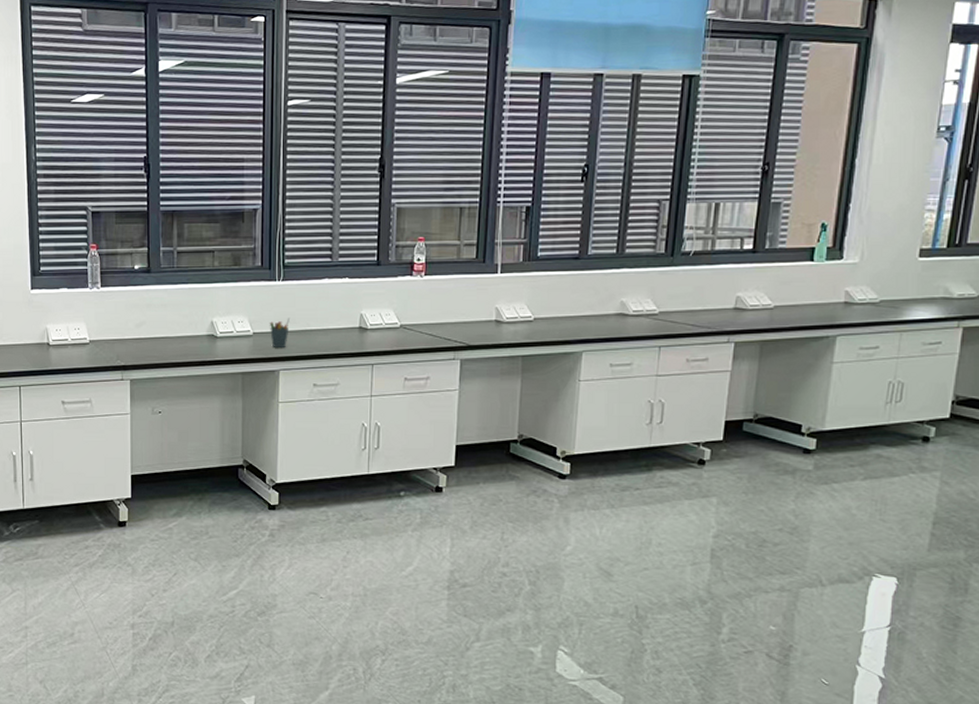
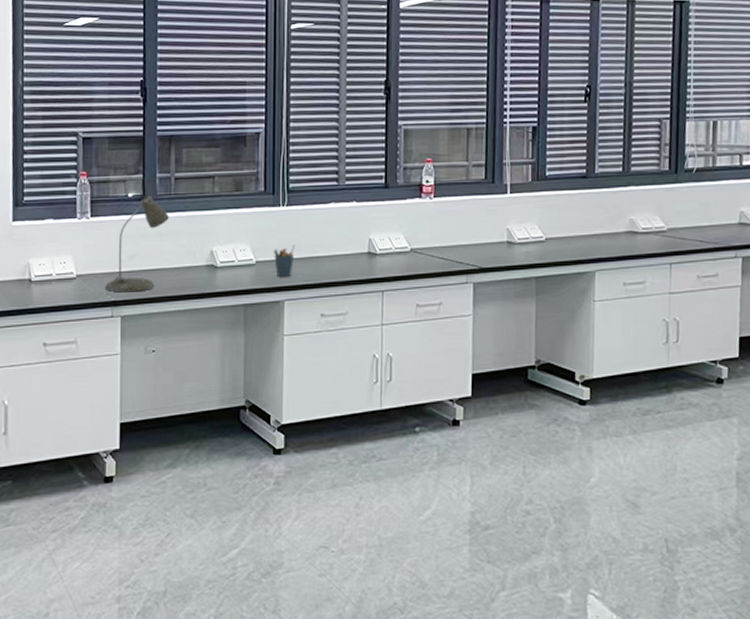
desk lamp: none [115,268,173,358] -> present [105,196,170,293]

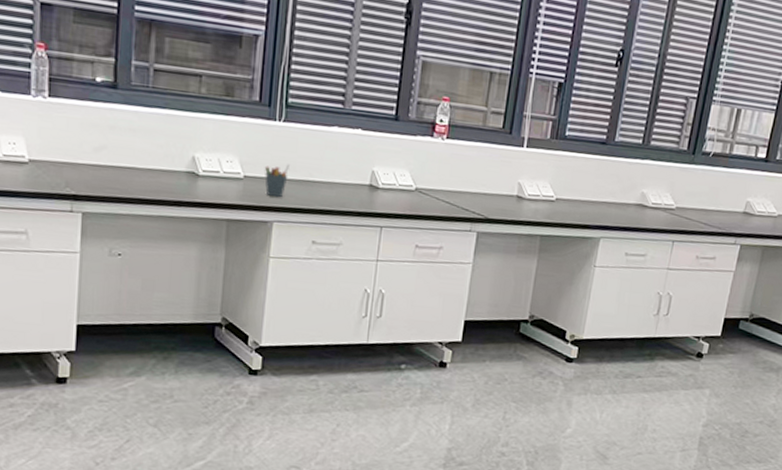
desk lamp: present [105,196,170,293] -> none [63,83,146,189]

